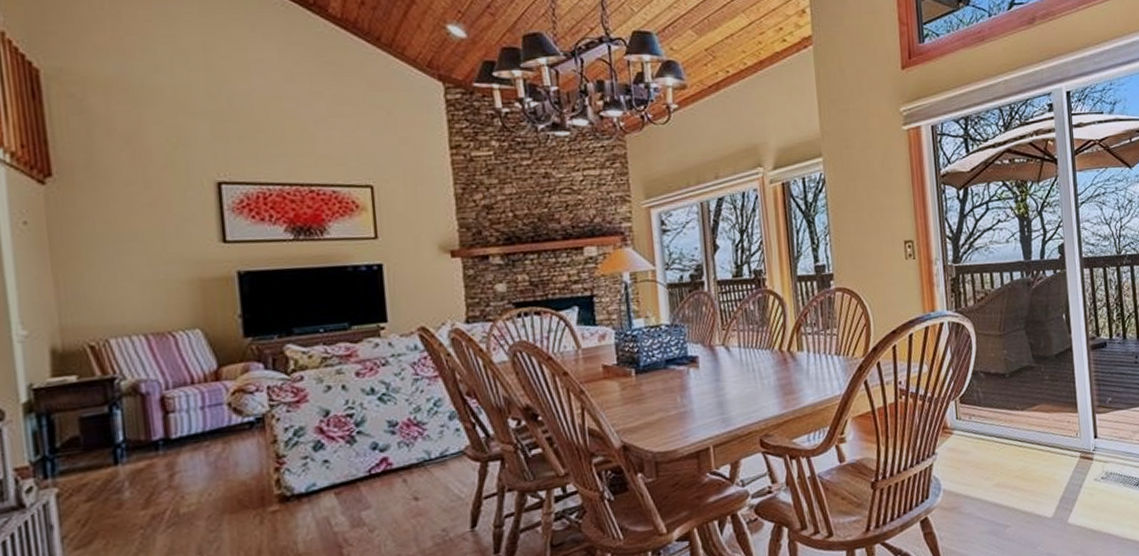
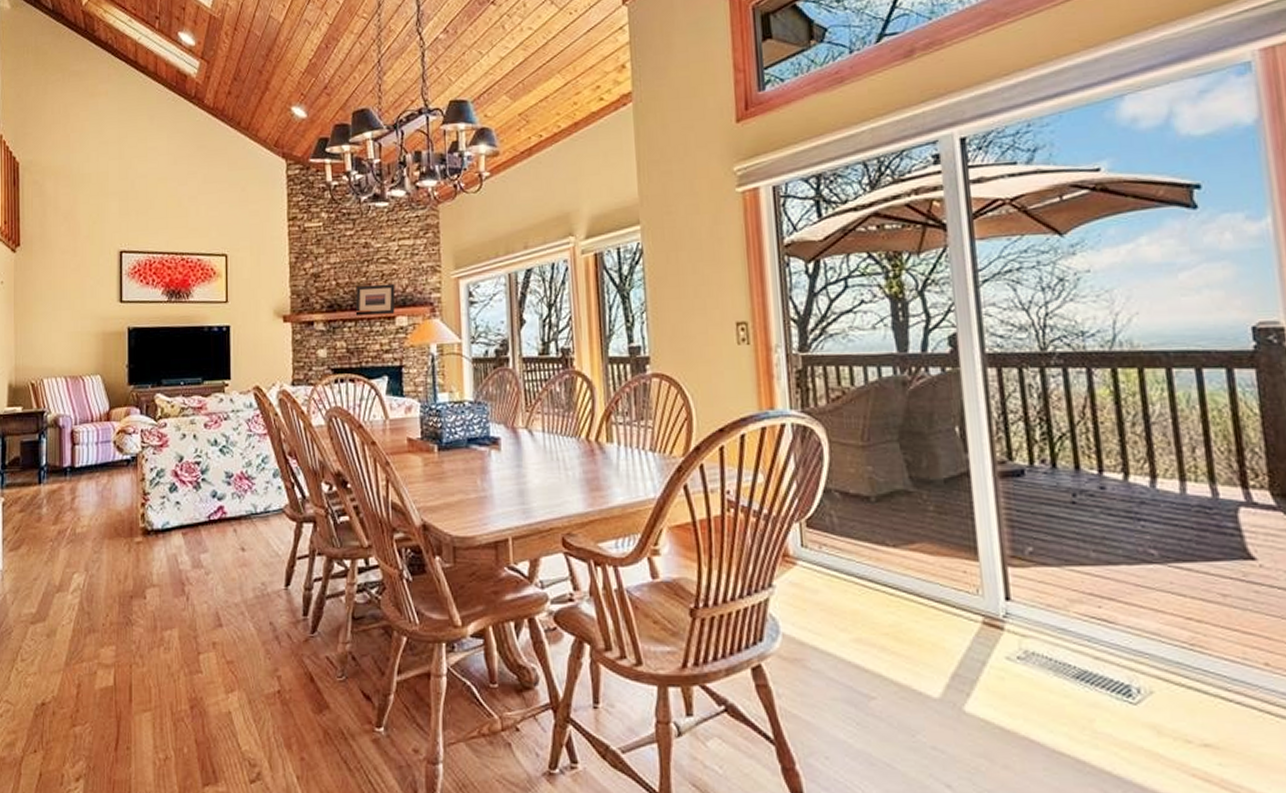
picture frame: none [536,214,583,248] -> present [355,283,396,316]

